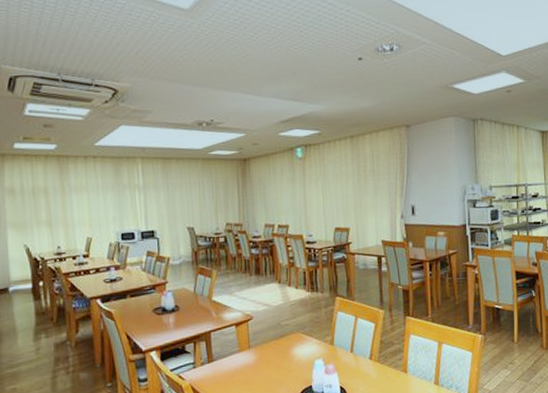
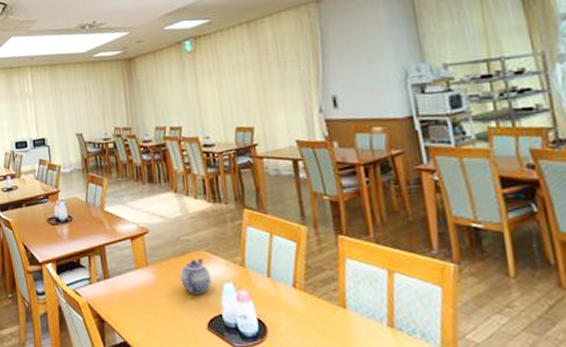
teapot: none [278,340,305,370] -> present [180,259,212,294]

